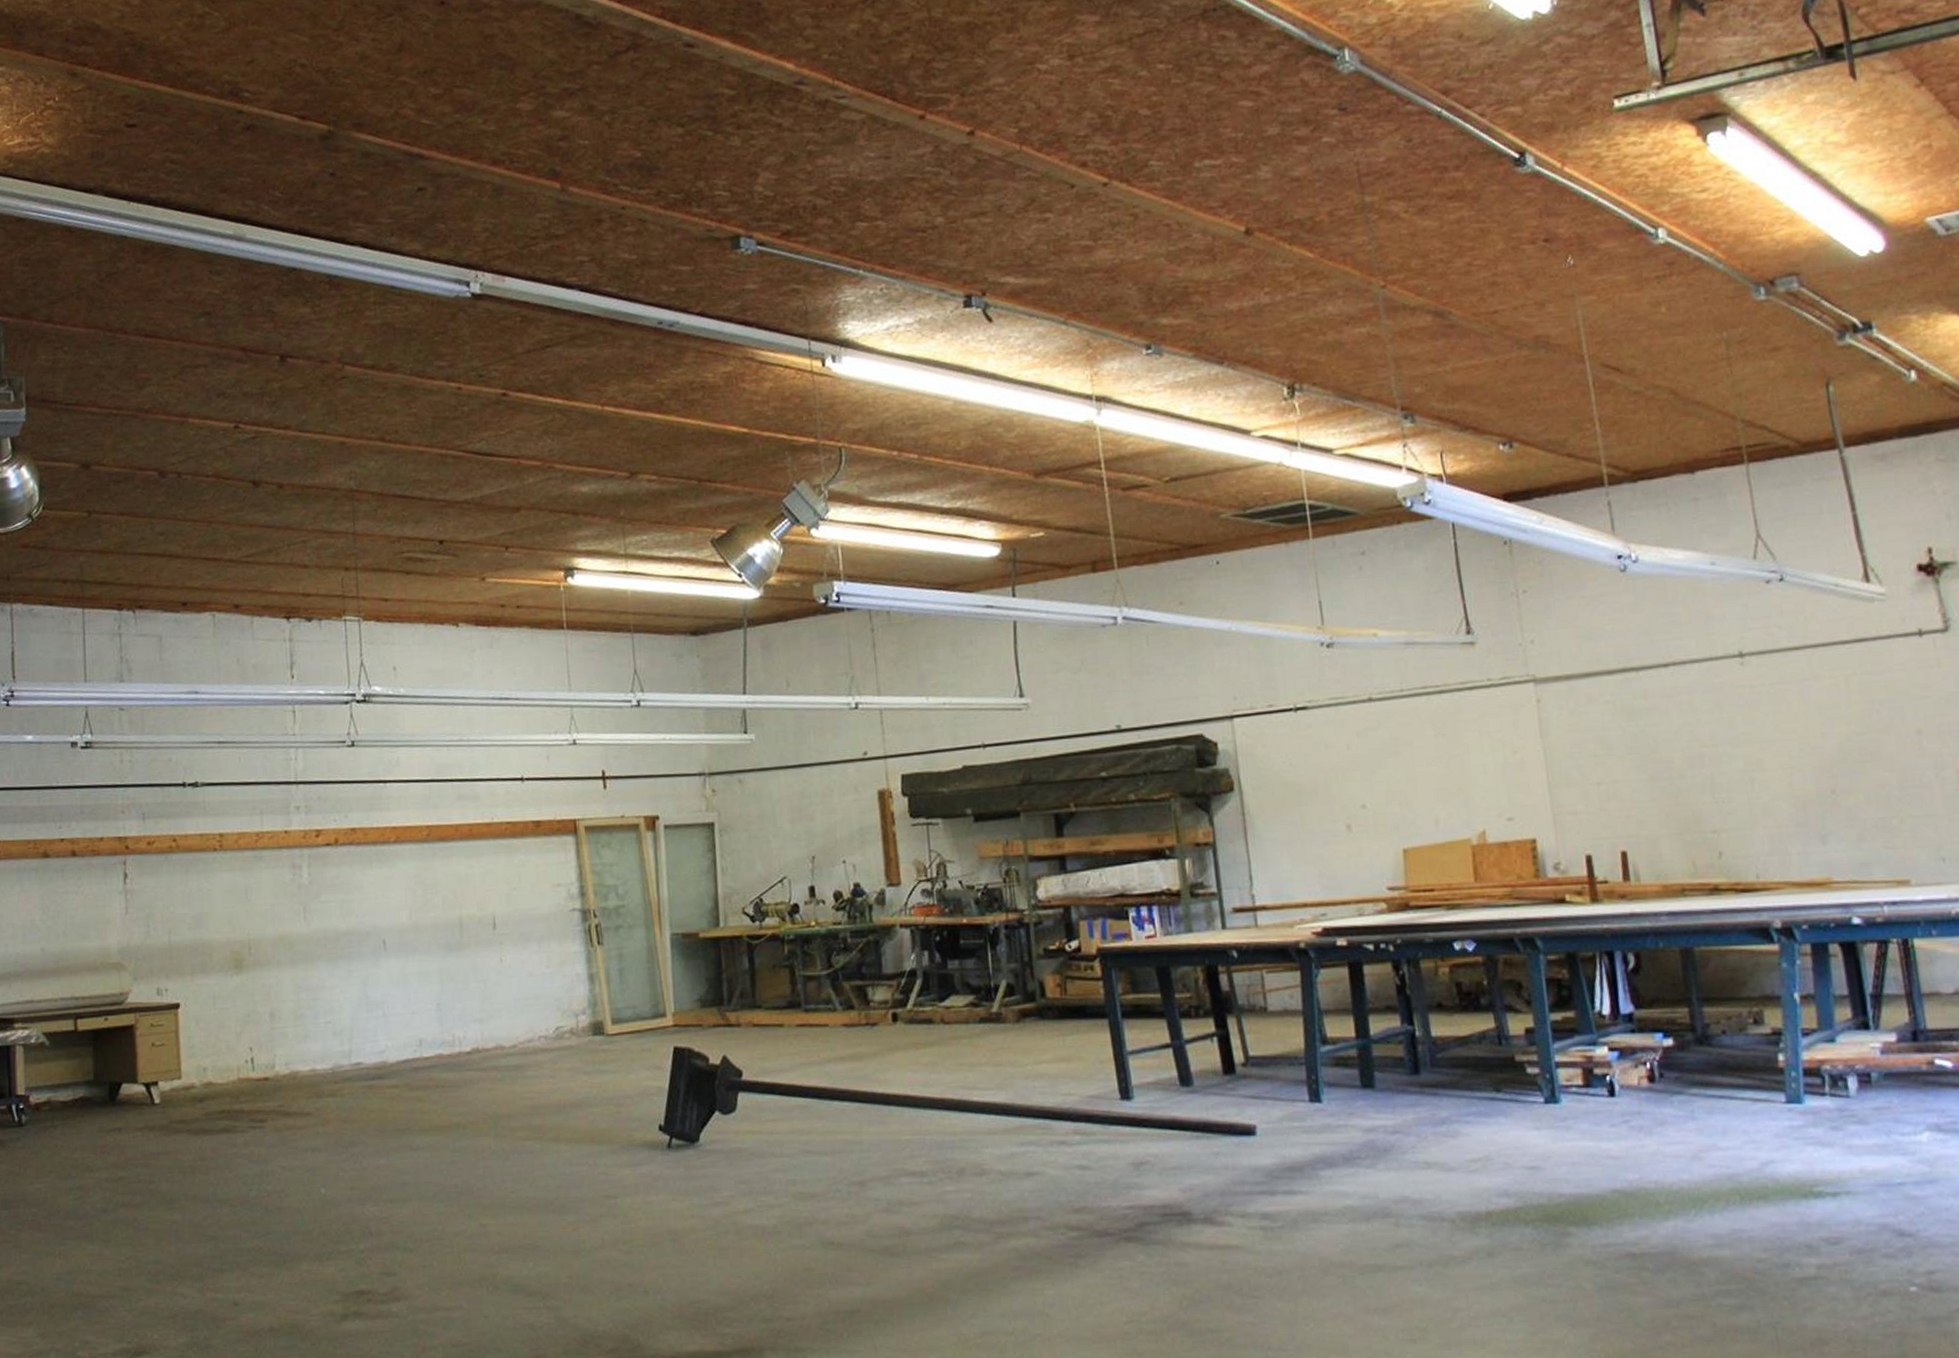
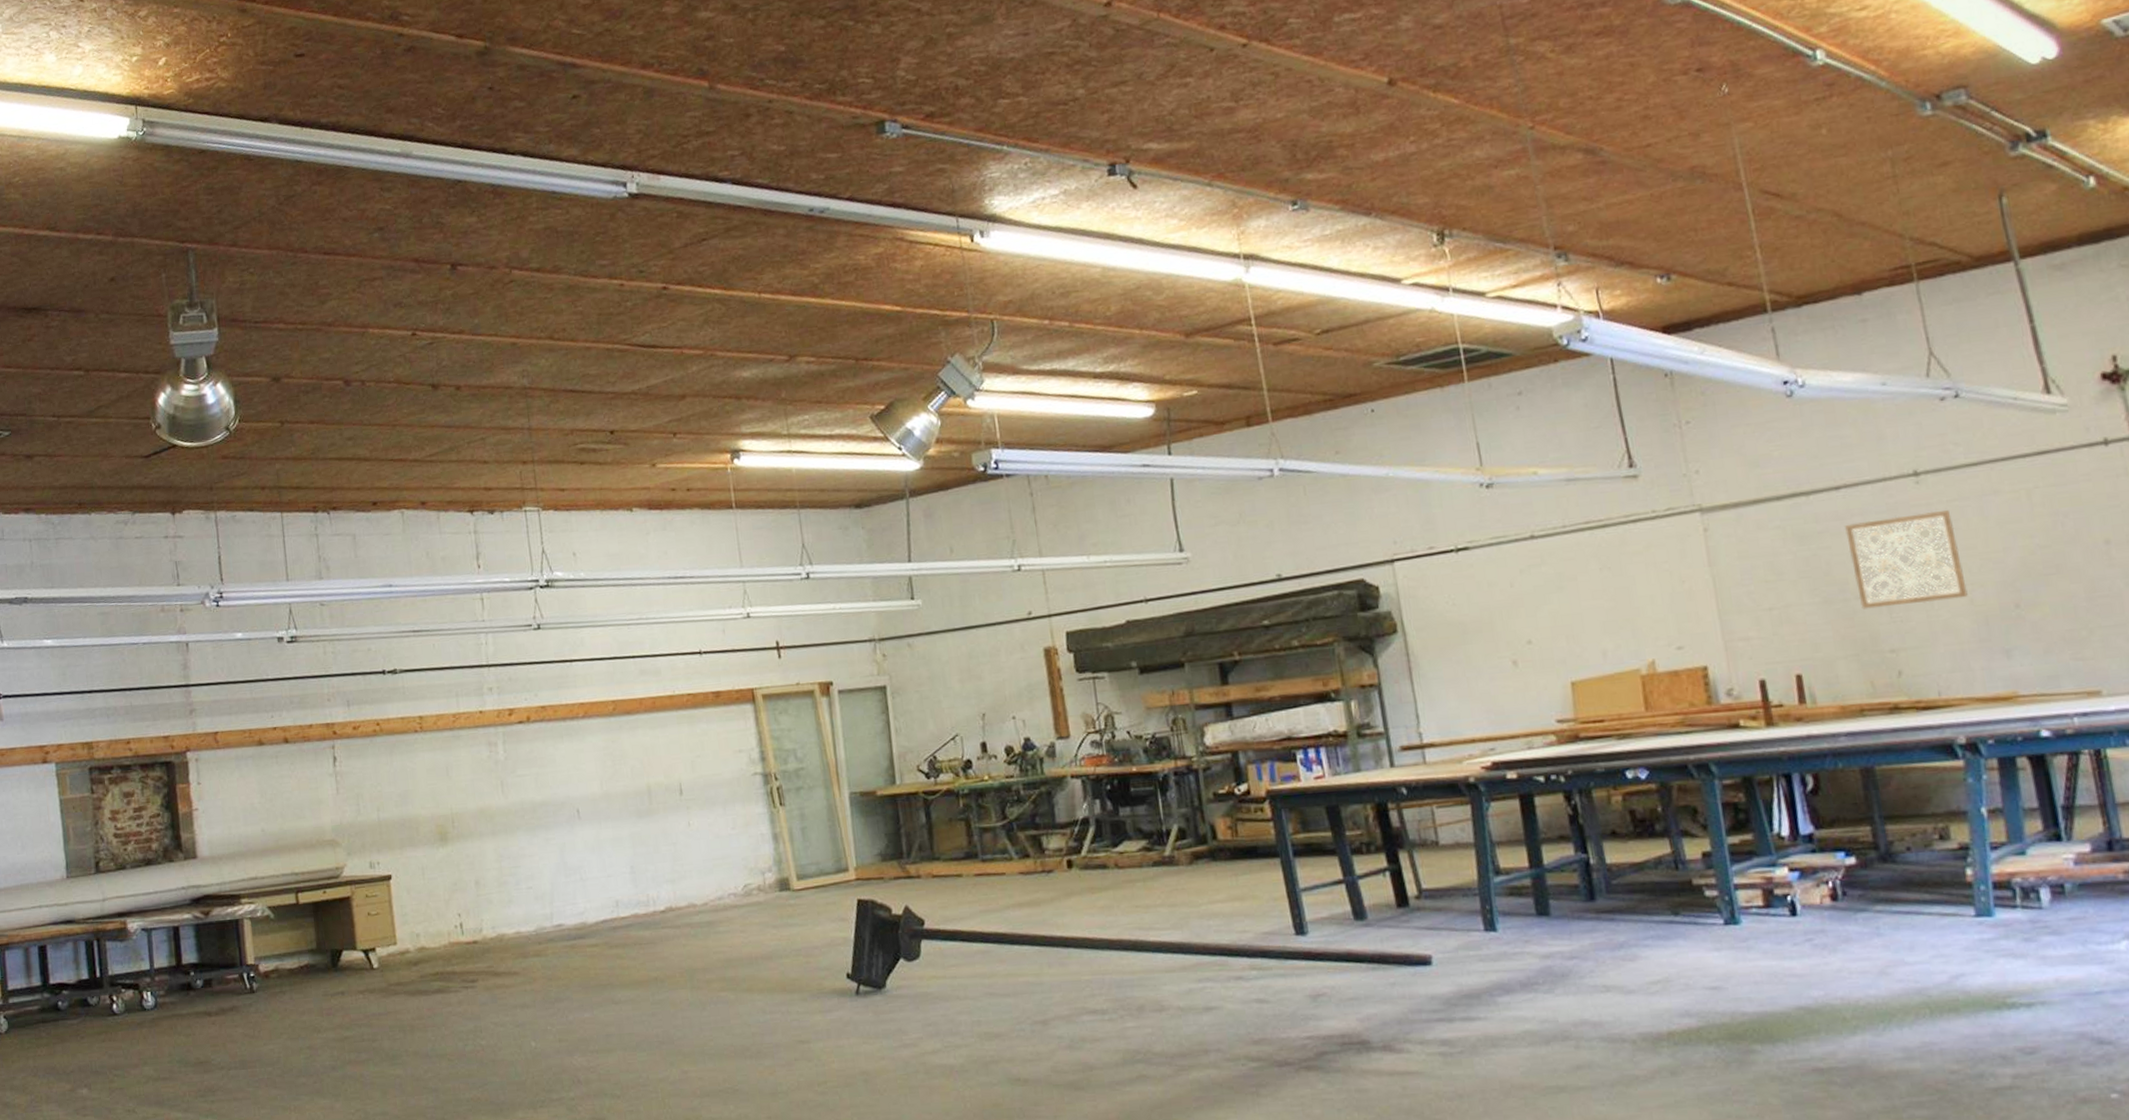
wall art: none [1672,692,1787,788] -> present [1845,509,1968,609]

